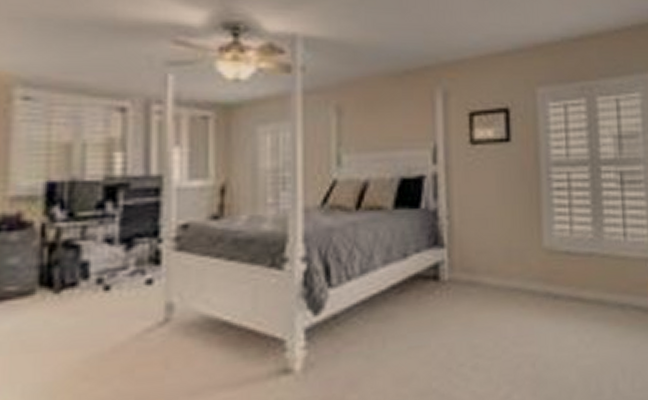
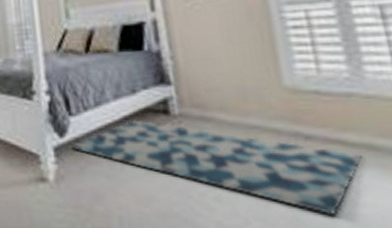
rug: none [326,288,593,370] -> present [71,120,362,216]

